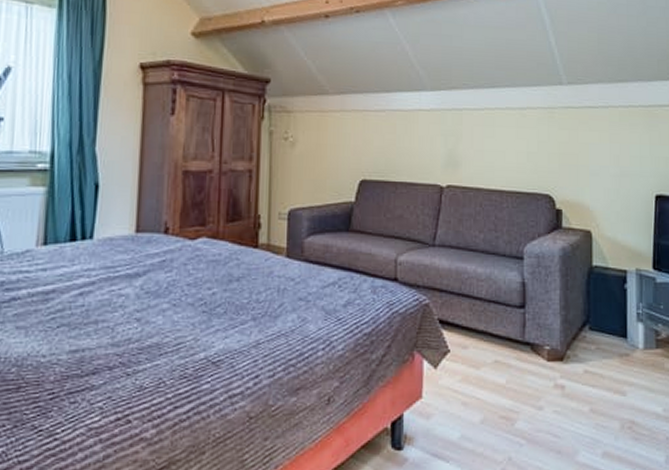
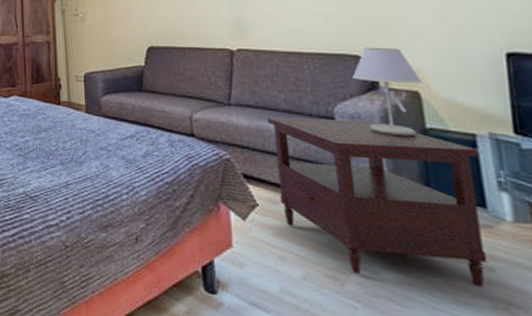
side table: none [466,259,627,411] -> present [266,118,488,287]
table lamp: none [542,186,594,275] -> present [352,47,422,137]

